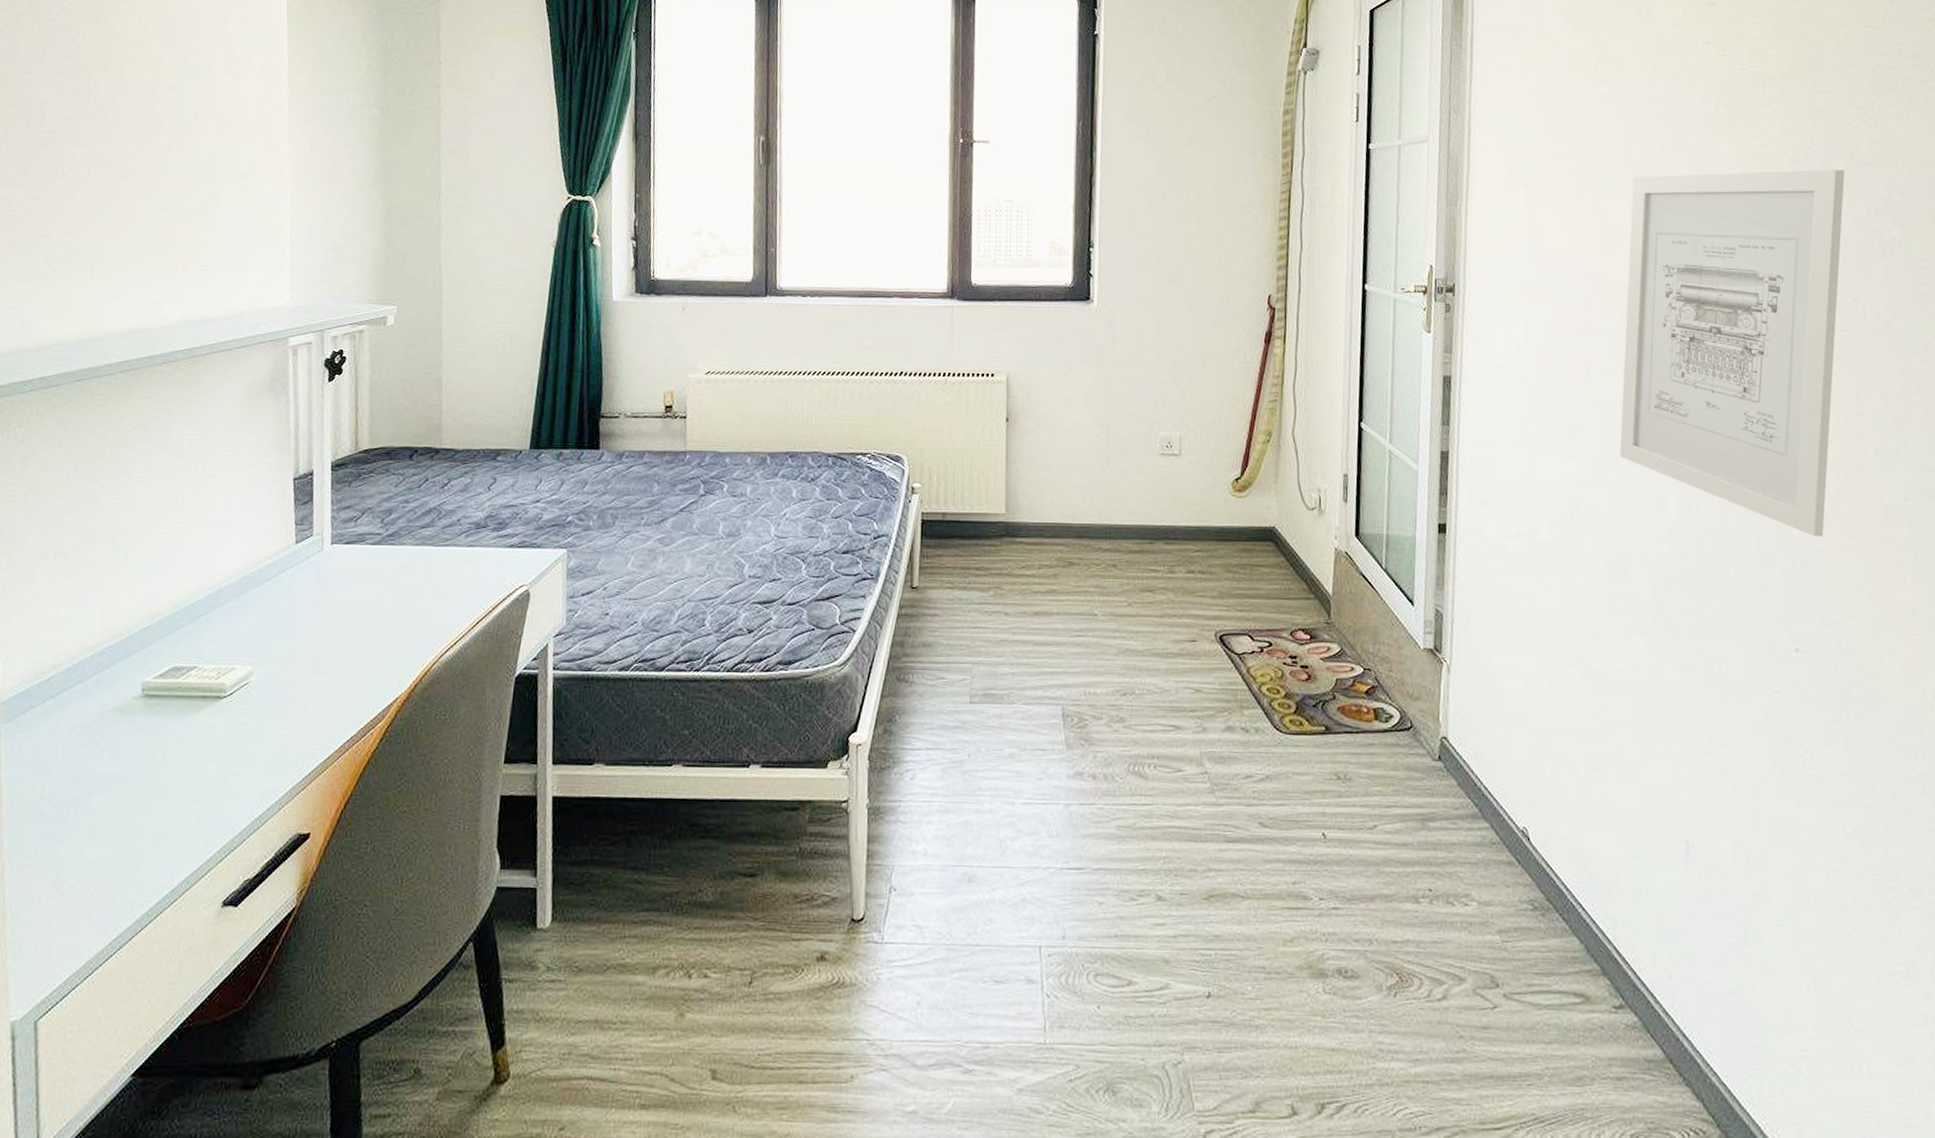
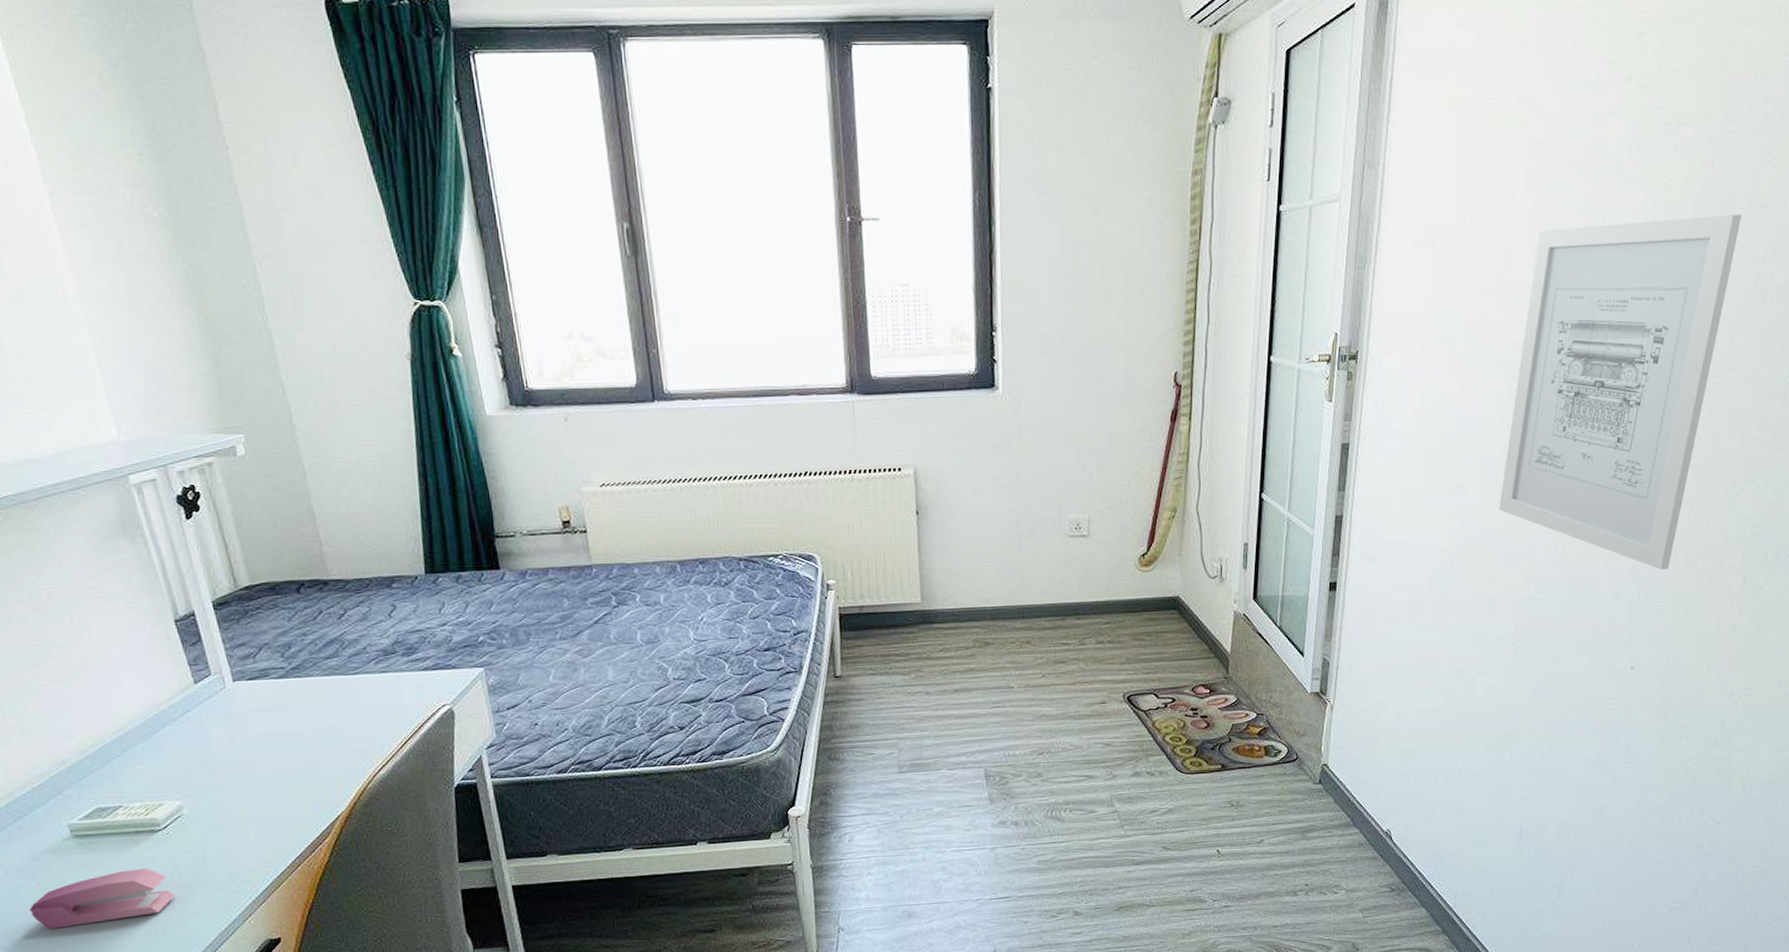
stapler: none [80,738,221,798] -> present [29,868,176,929]

